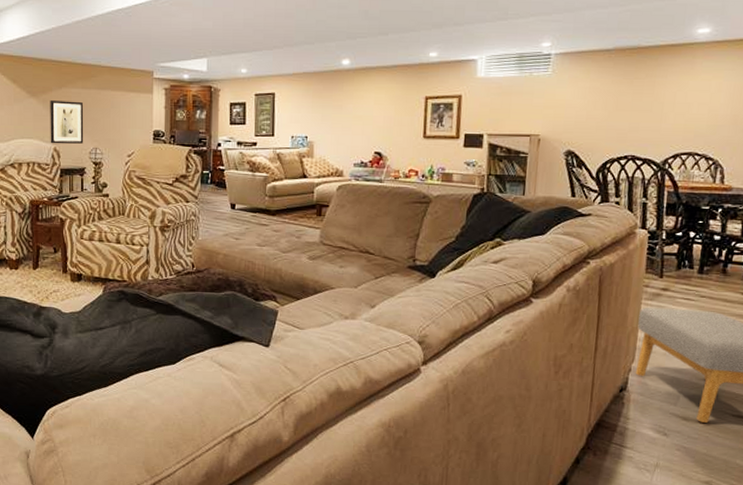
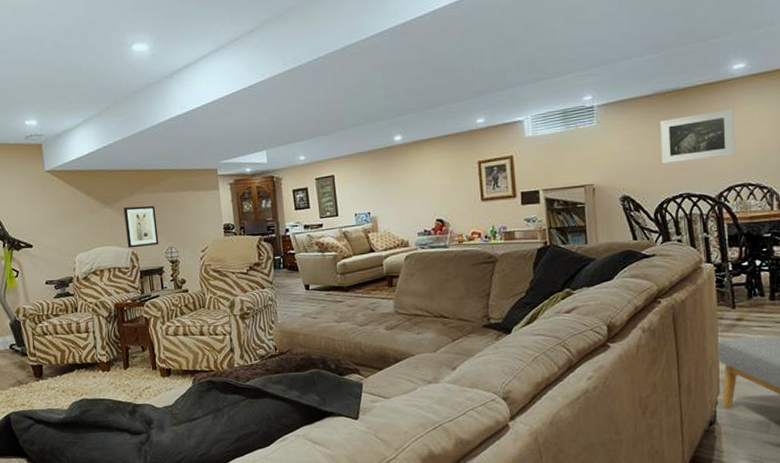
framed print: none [611,74,692,123] -> present [660,109,736,165]

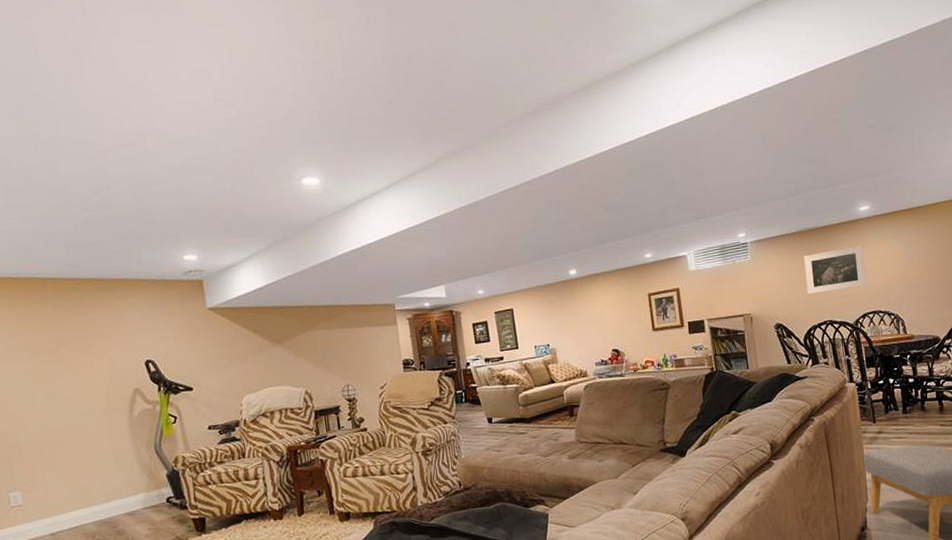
wall art: present [123,205,159,248] -> none [295,342,335,388]

